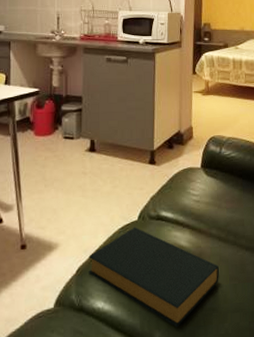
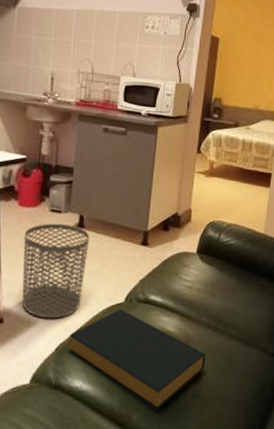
waste bin: none [41,149,101,242] -> present [21,223,90,319]

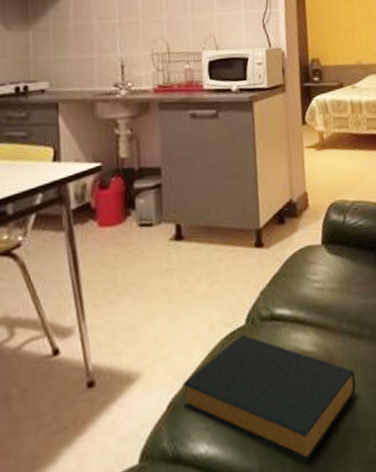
waste bin: present [21,223,90,319] -> none [109,238,192,369]

